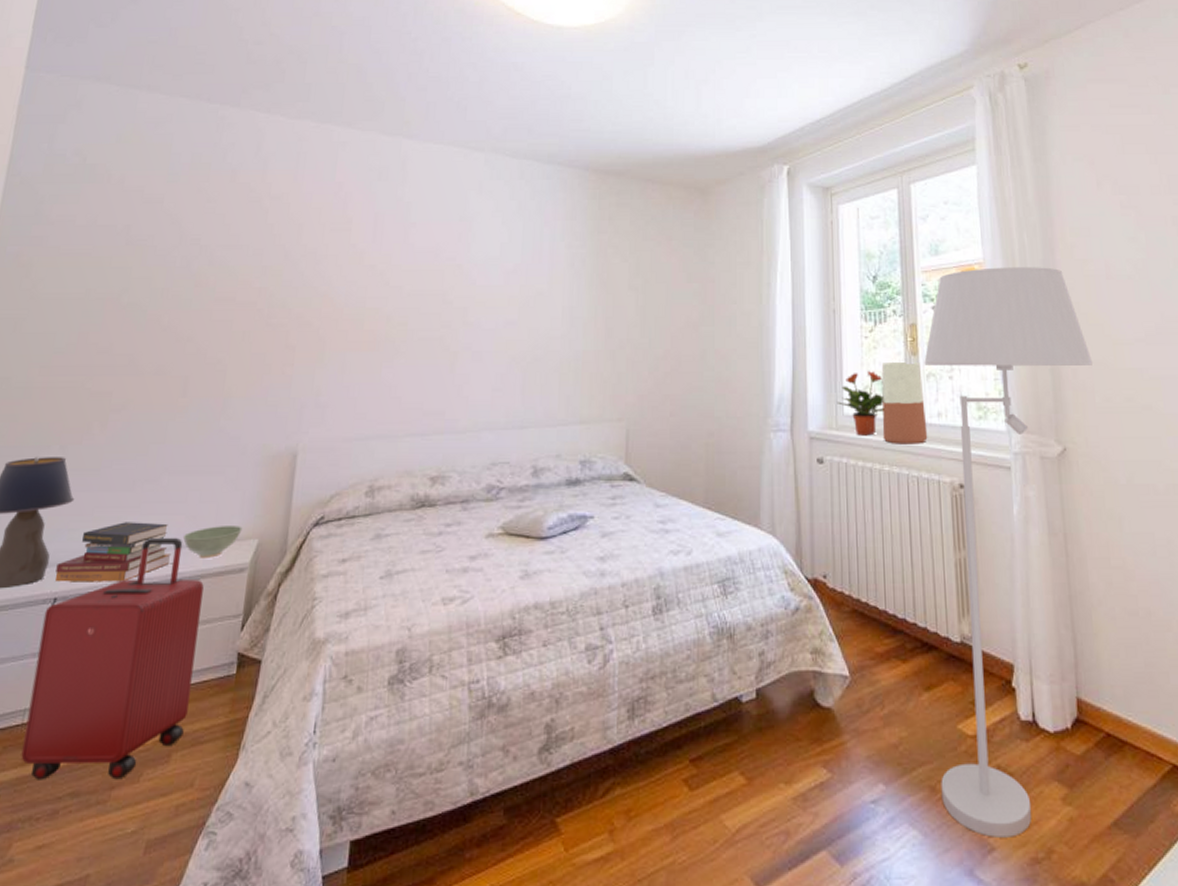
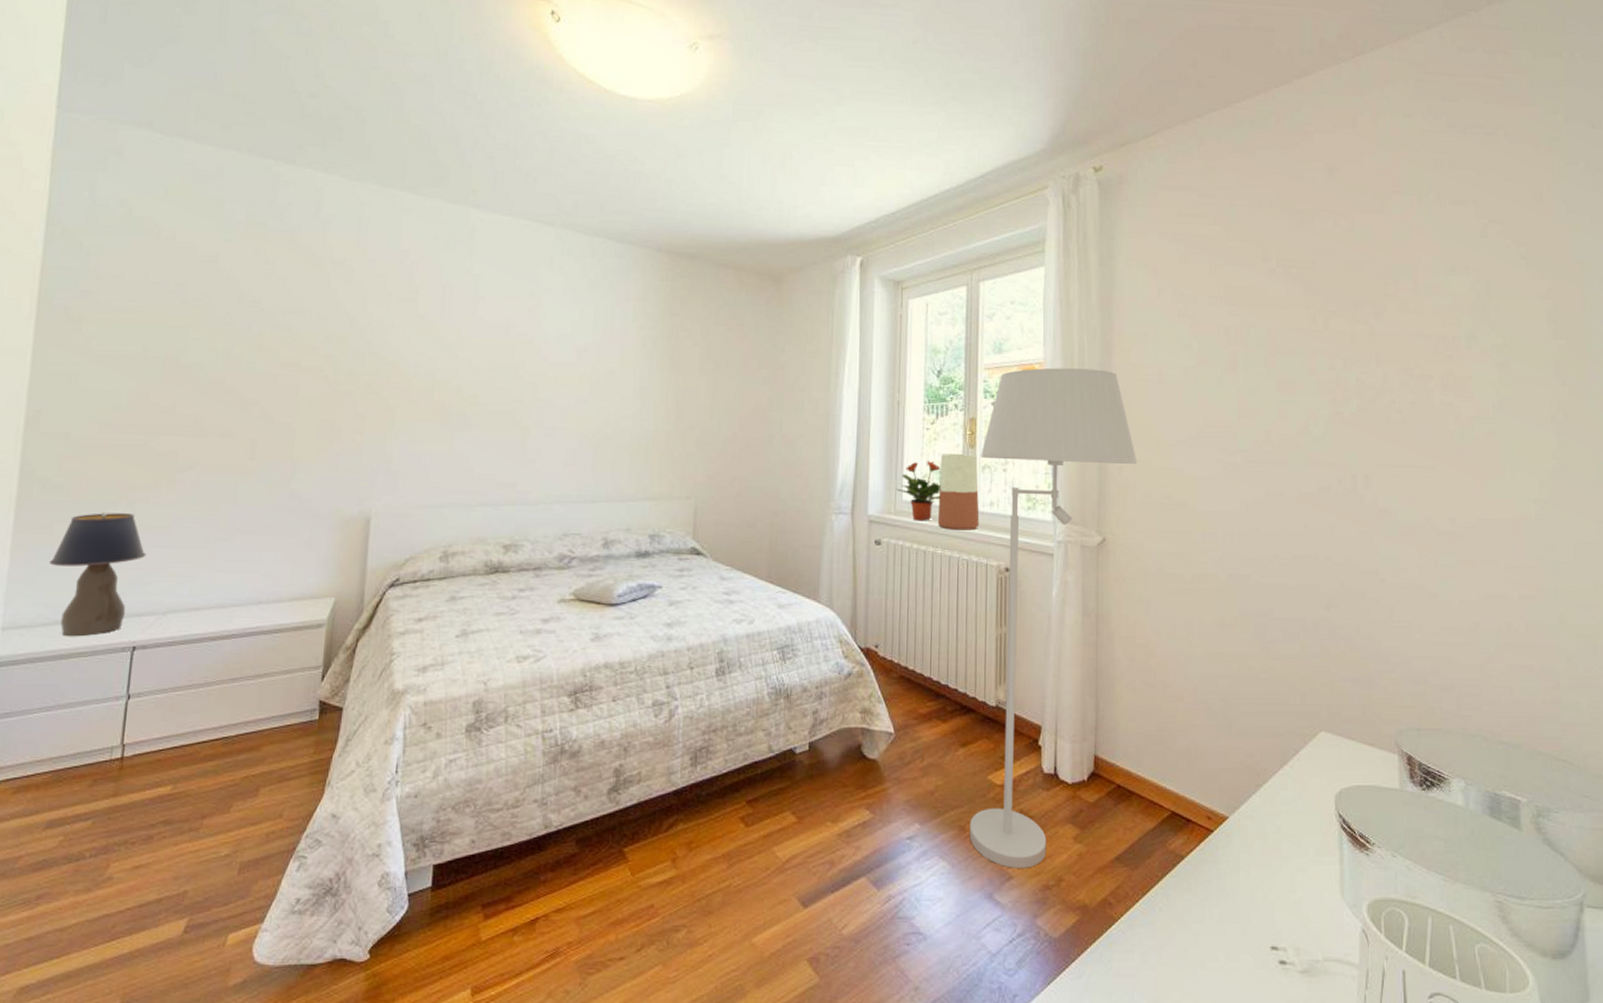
suitcase: present [21,537,204,780] -> none [112,593,283,810]
books: present [54,522,172,582] -> none [132,578,249,634]
bowl: present [182,526,243,560] -> none [259,584,319,615]

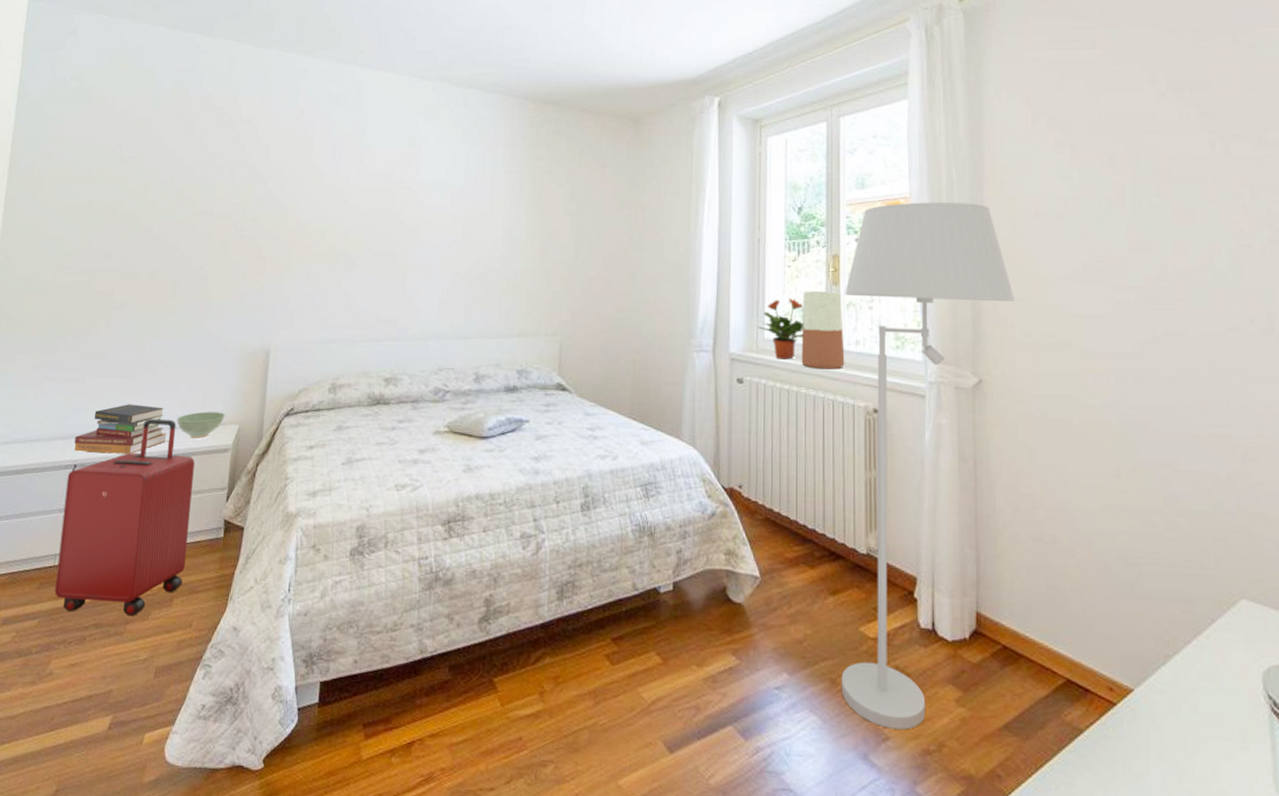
table lamp: present [49,511,147,637] -> none [12,344,87,455]
suitcase: none [112,593,283,810] -> present [54,418,195,617]
books: none [132,578,249,634] -> present [74,404,167,455]
bowl: none [259,584,319,615] -> present [176,411,225,440]

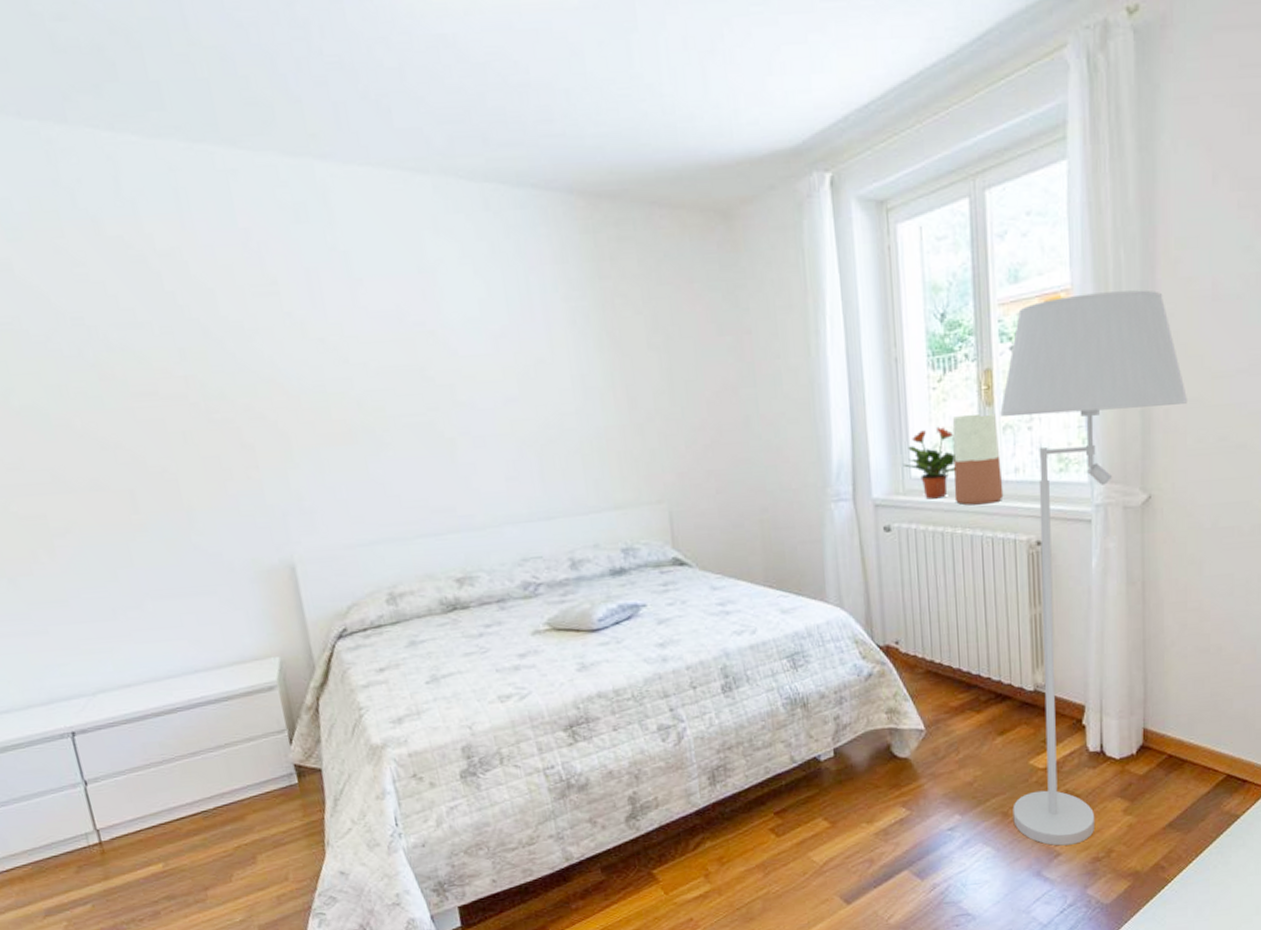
suitcase: present [54,418,195,617] -> none [67,662,262,890]
books: present [74,404,167,455] -> none [60,649,189,717]
bowl: present [176,411,225,440] -> none [192,645,258,682]

